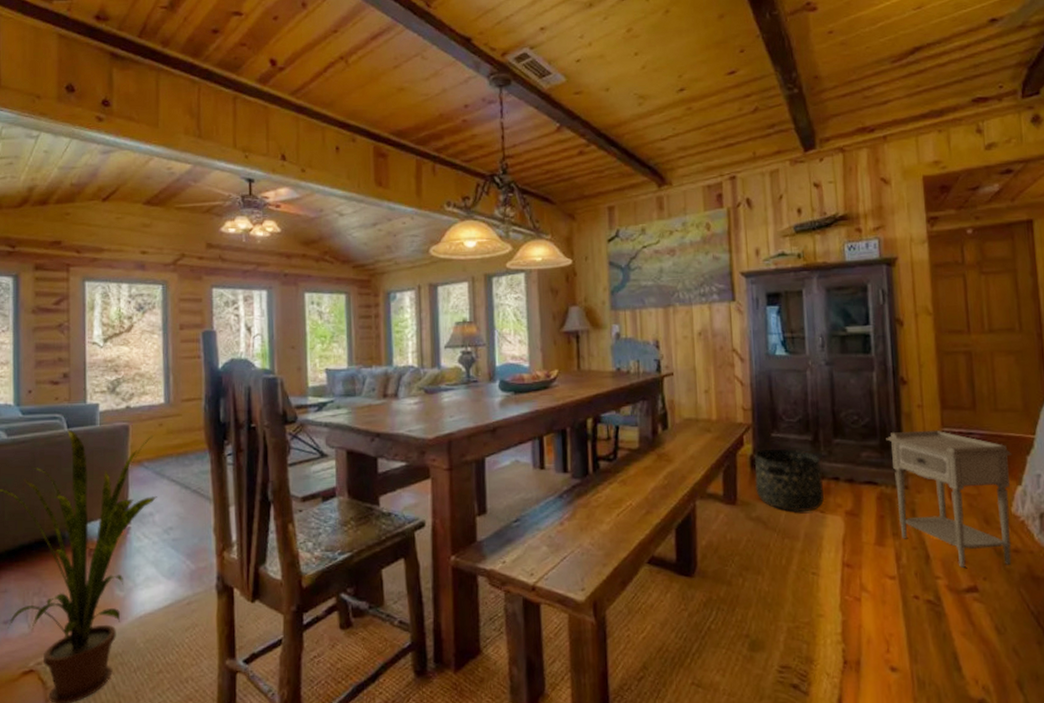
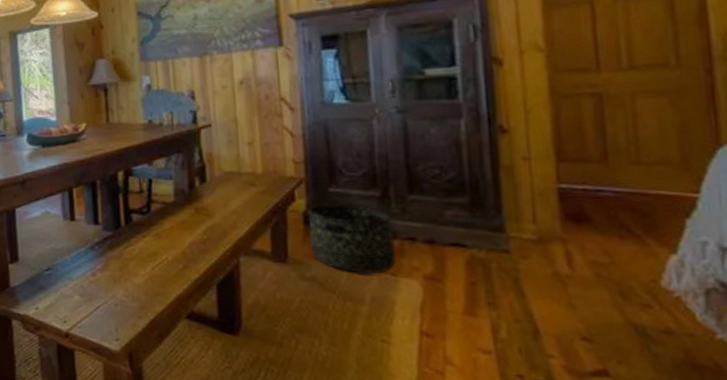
nightstand: present [886,430,1013,568] -> none [478,186,663,348]

